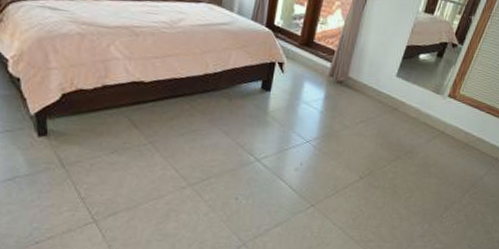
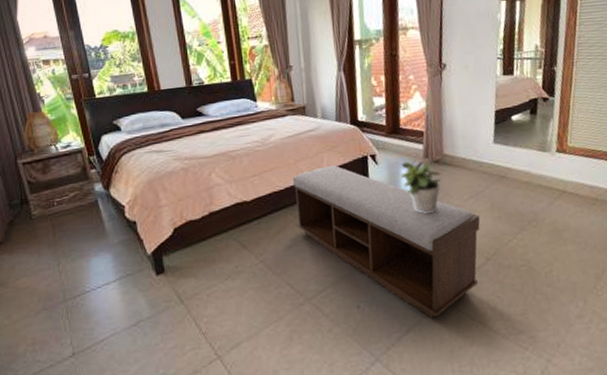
bench: none [193,63,365,218] -> present [293,165,480,318]
potted plant: none [303,76,342,128] -> present [401,160,442,213]

